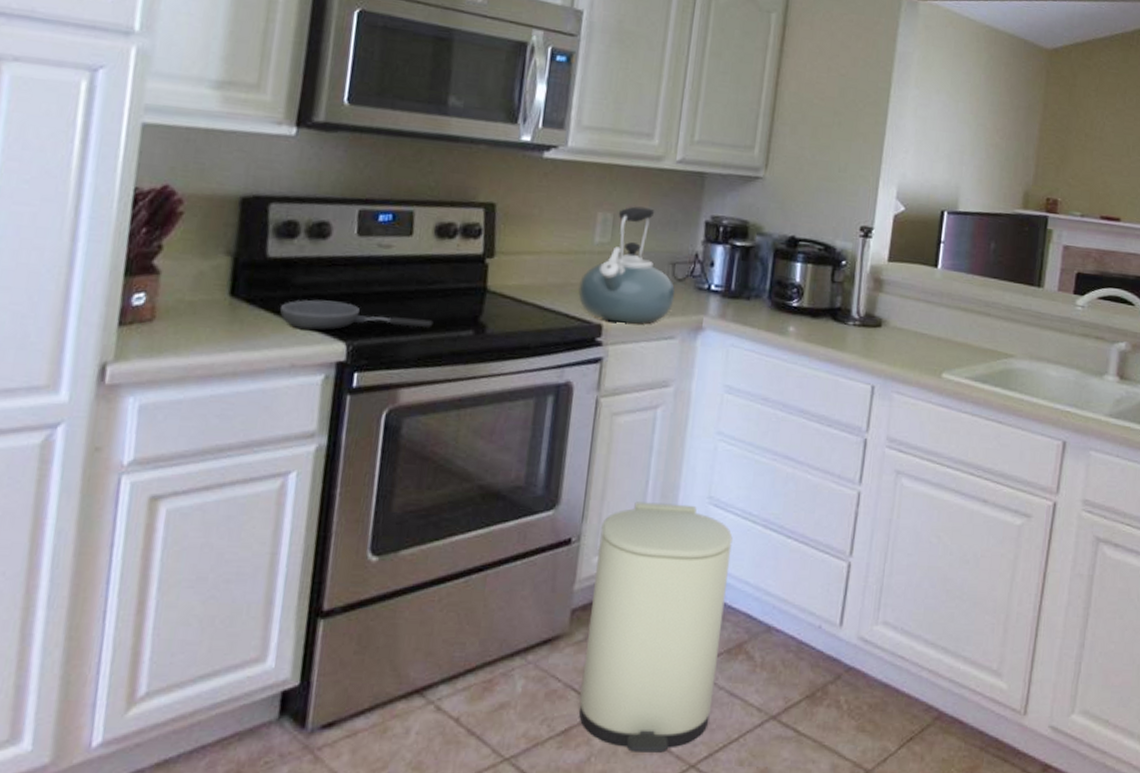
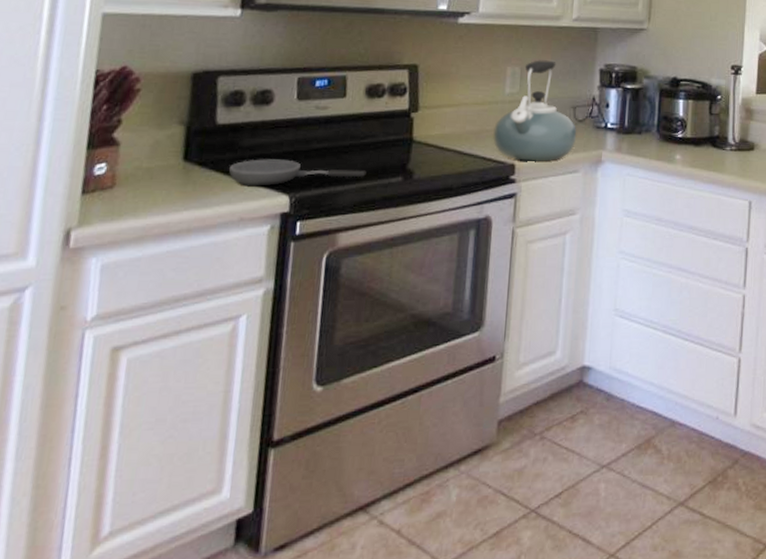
pedal bin: present [579,501,733,753] -> none [508,318,637,547]

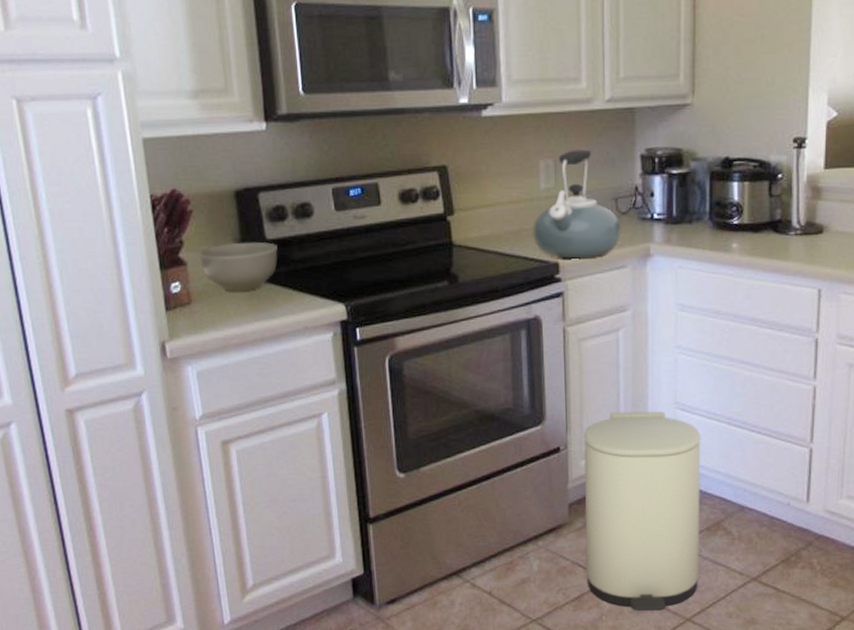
bowl: none [136,125,228,177] -> present [199,241,278,292]
frying pan: present [229,159,366,187] -> none [286,270,413,297]
pedal bin: none [508,318,637,547] -> present [584,411,701,611]

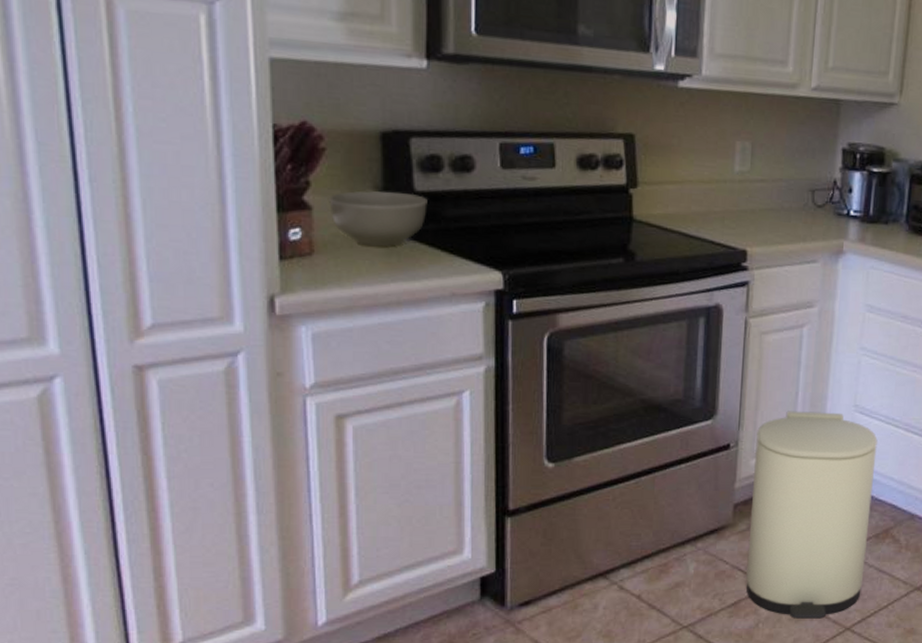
kettle: present [533,149,621,259] -> none [722,134,816,249]

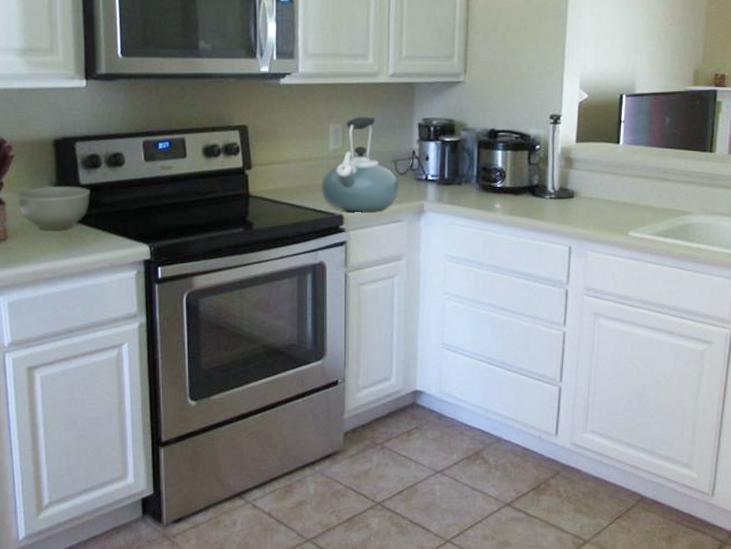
kettle: none [722,134,816,249] -> present [321,116,399,212]
pedal bin: present [746,411,878,619] -> none [358,350,464,532]

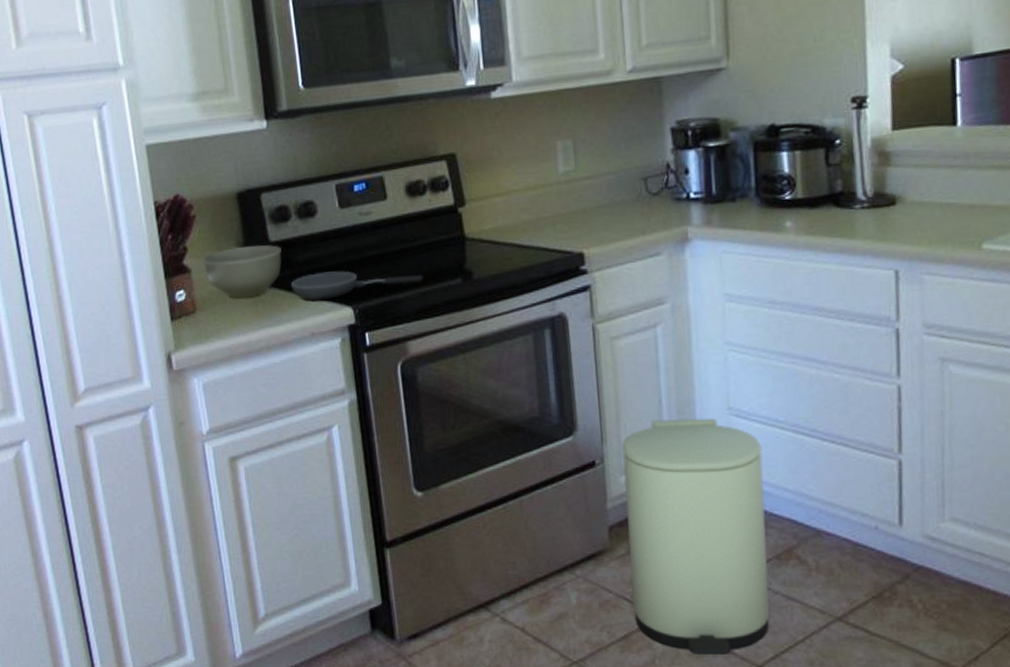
frying pan: none [97,214,212,238] -> present [291,271,424,301]
kettle: present [321,116,399,212] -> none [552,126,653,248]
pedal bin: none [358,350,464,532] -> present [622,418,770,655]

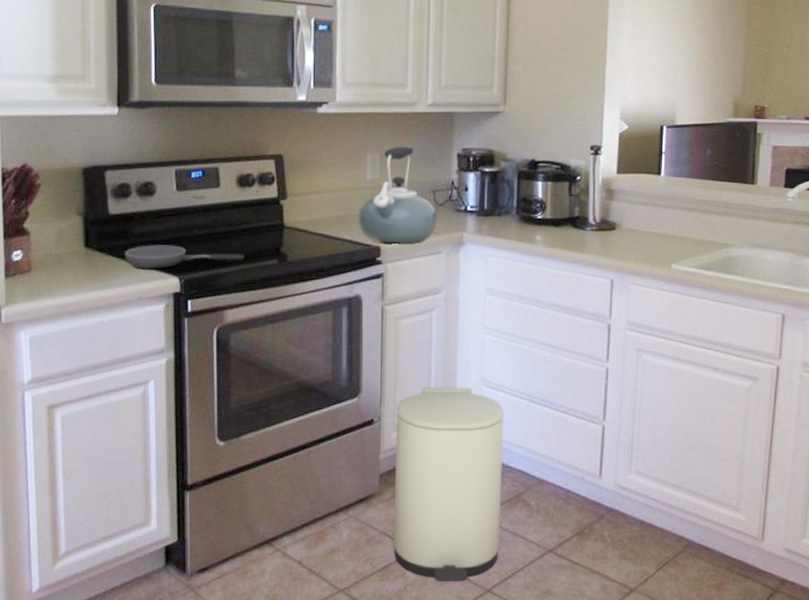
bowl: present [203,244,282,299] -> none [43,215,119,262]
kettle: none [552,126,653,248] -> present [358,146,438,244]

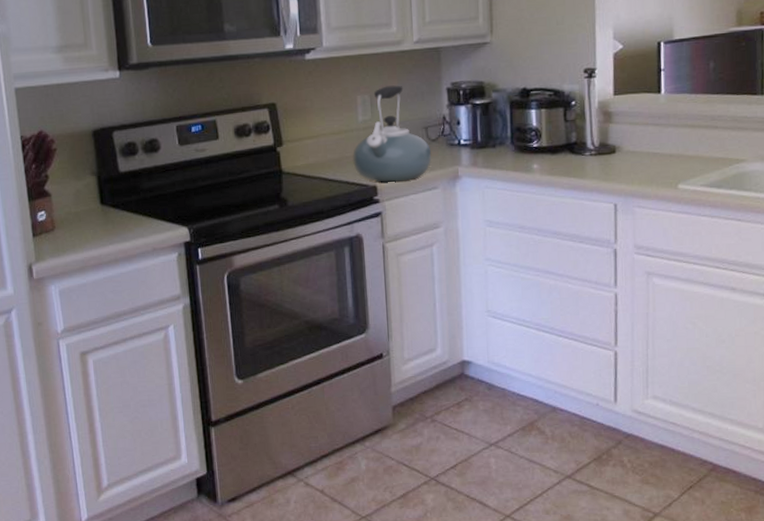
frying pan: present [125,245,245,270] -> none [137,197,247,222]
pedal bin: present [393,387,504,582] -> none [404,318,516,508]

